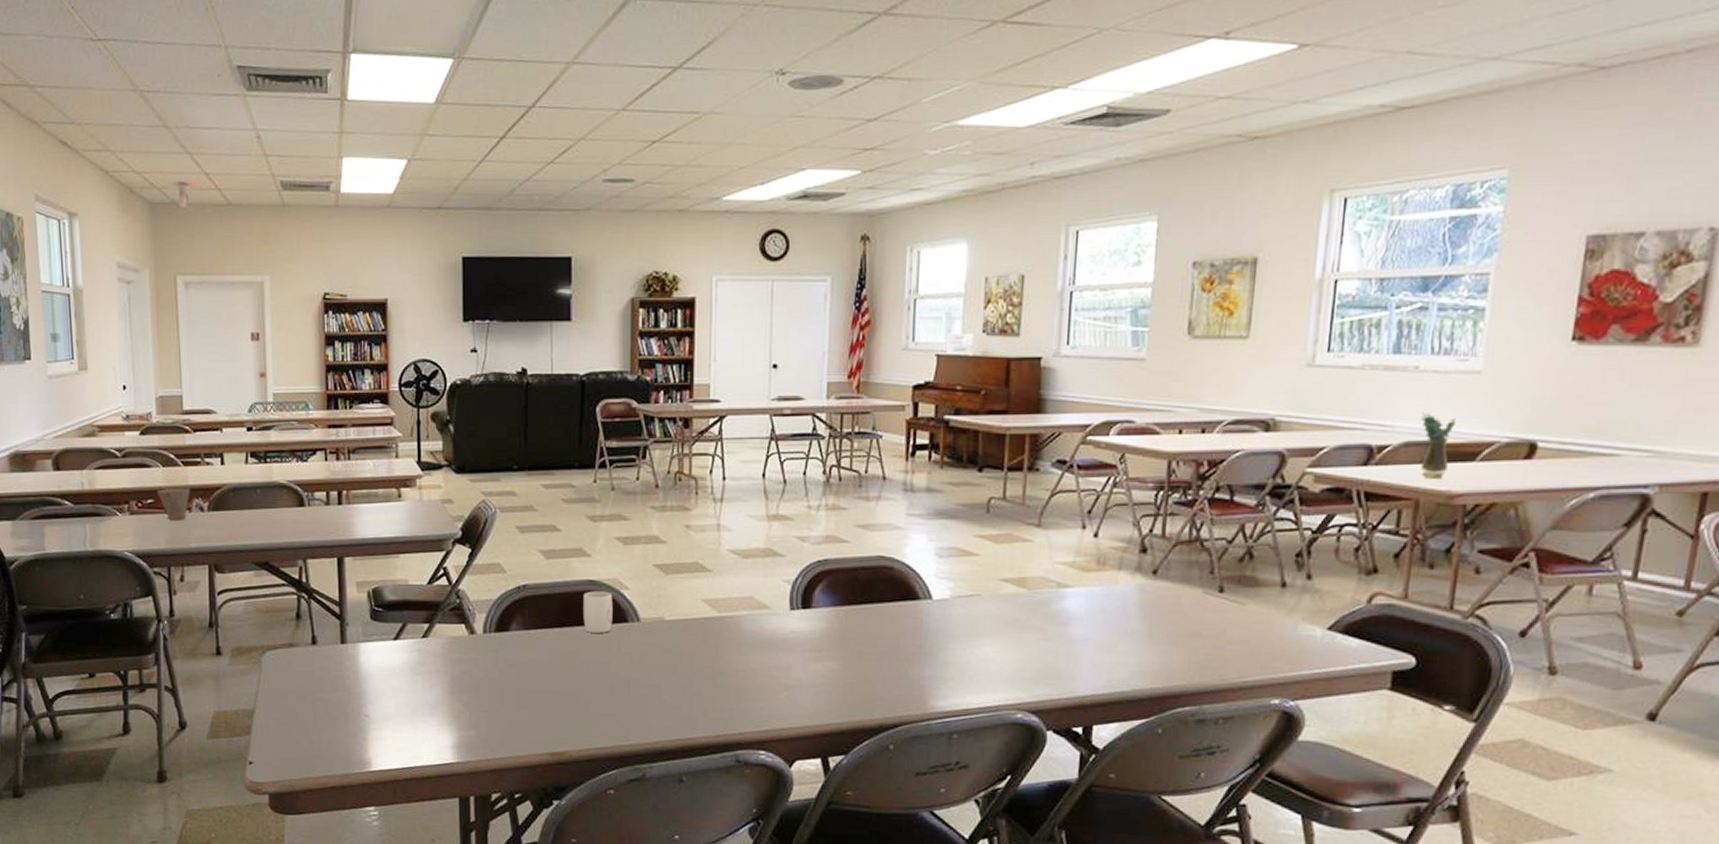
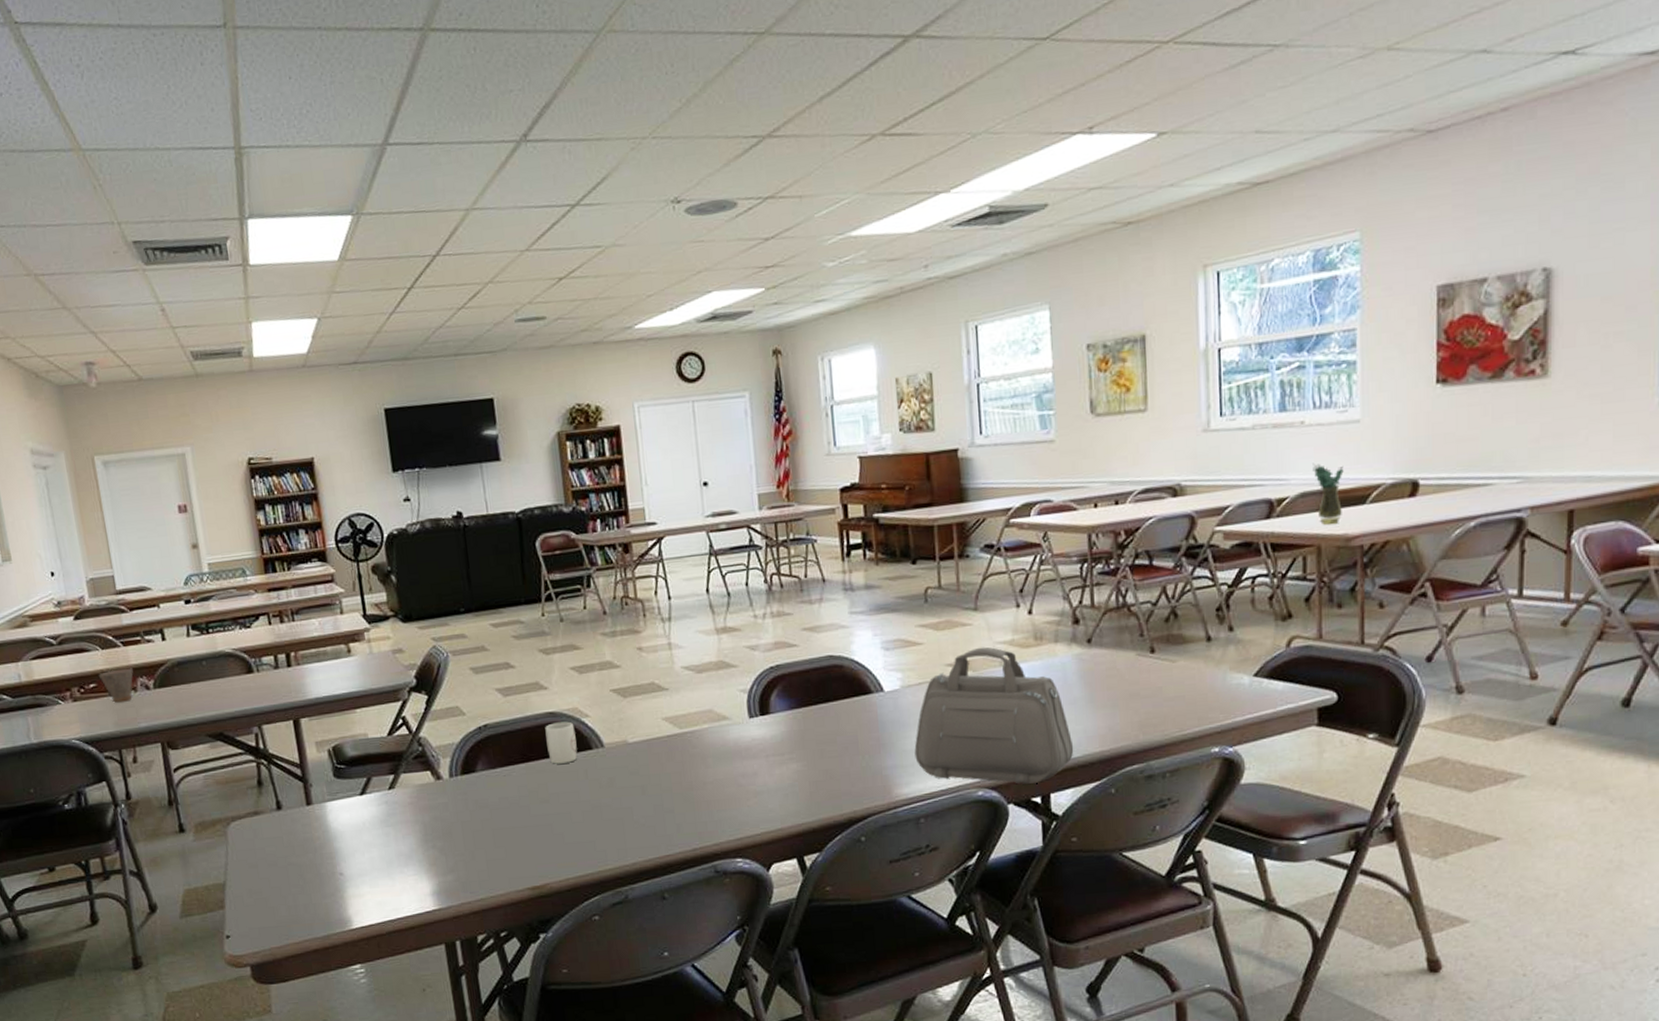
handbag: none [956,565,1124,714] -> present [914,647,1074,785]

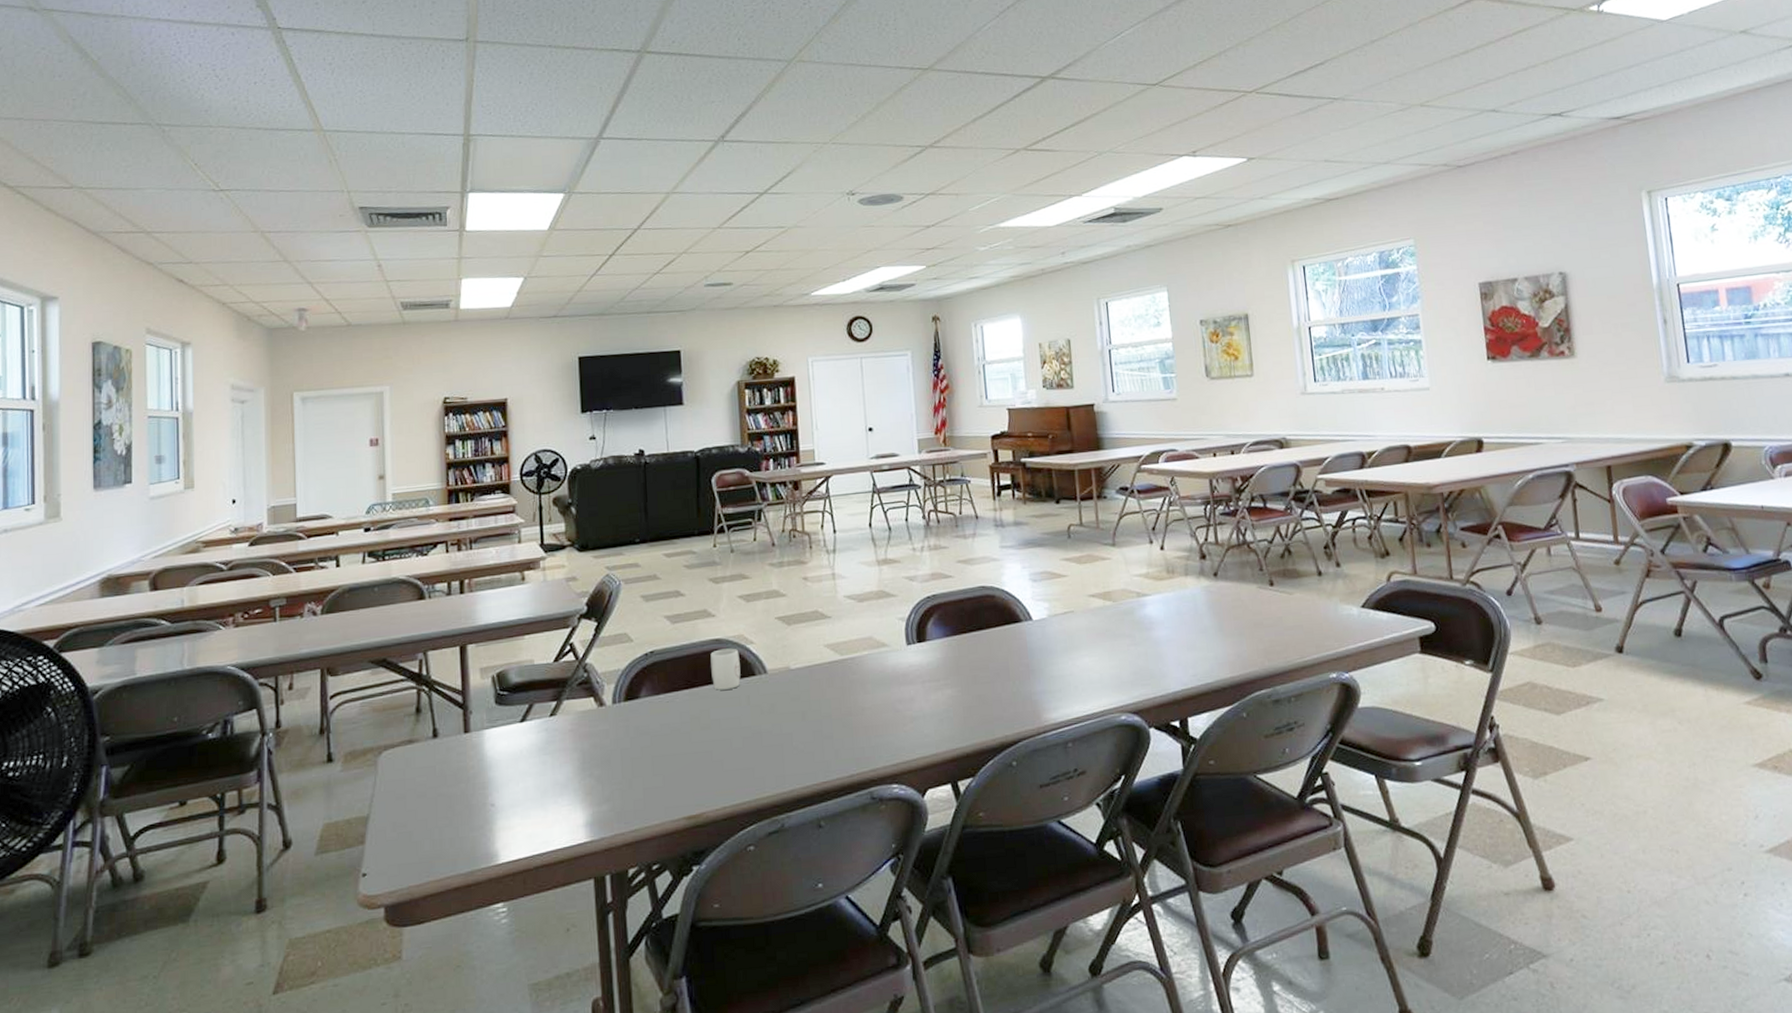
cup: present [98,668,133,704] -> none [265,593,302,630]
handbag: present [914,647,1074,785] -> none [1061,579,1207,710]
vase: present [1313,463,1344,526] -> none [1394,422,1423,476]

